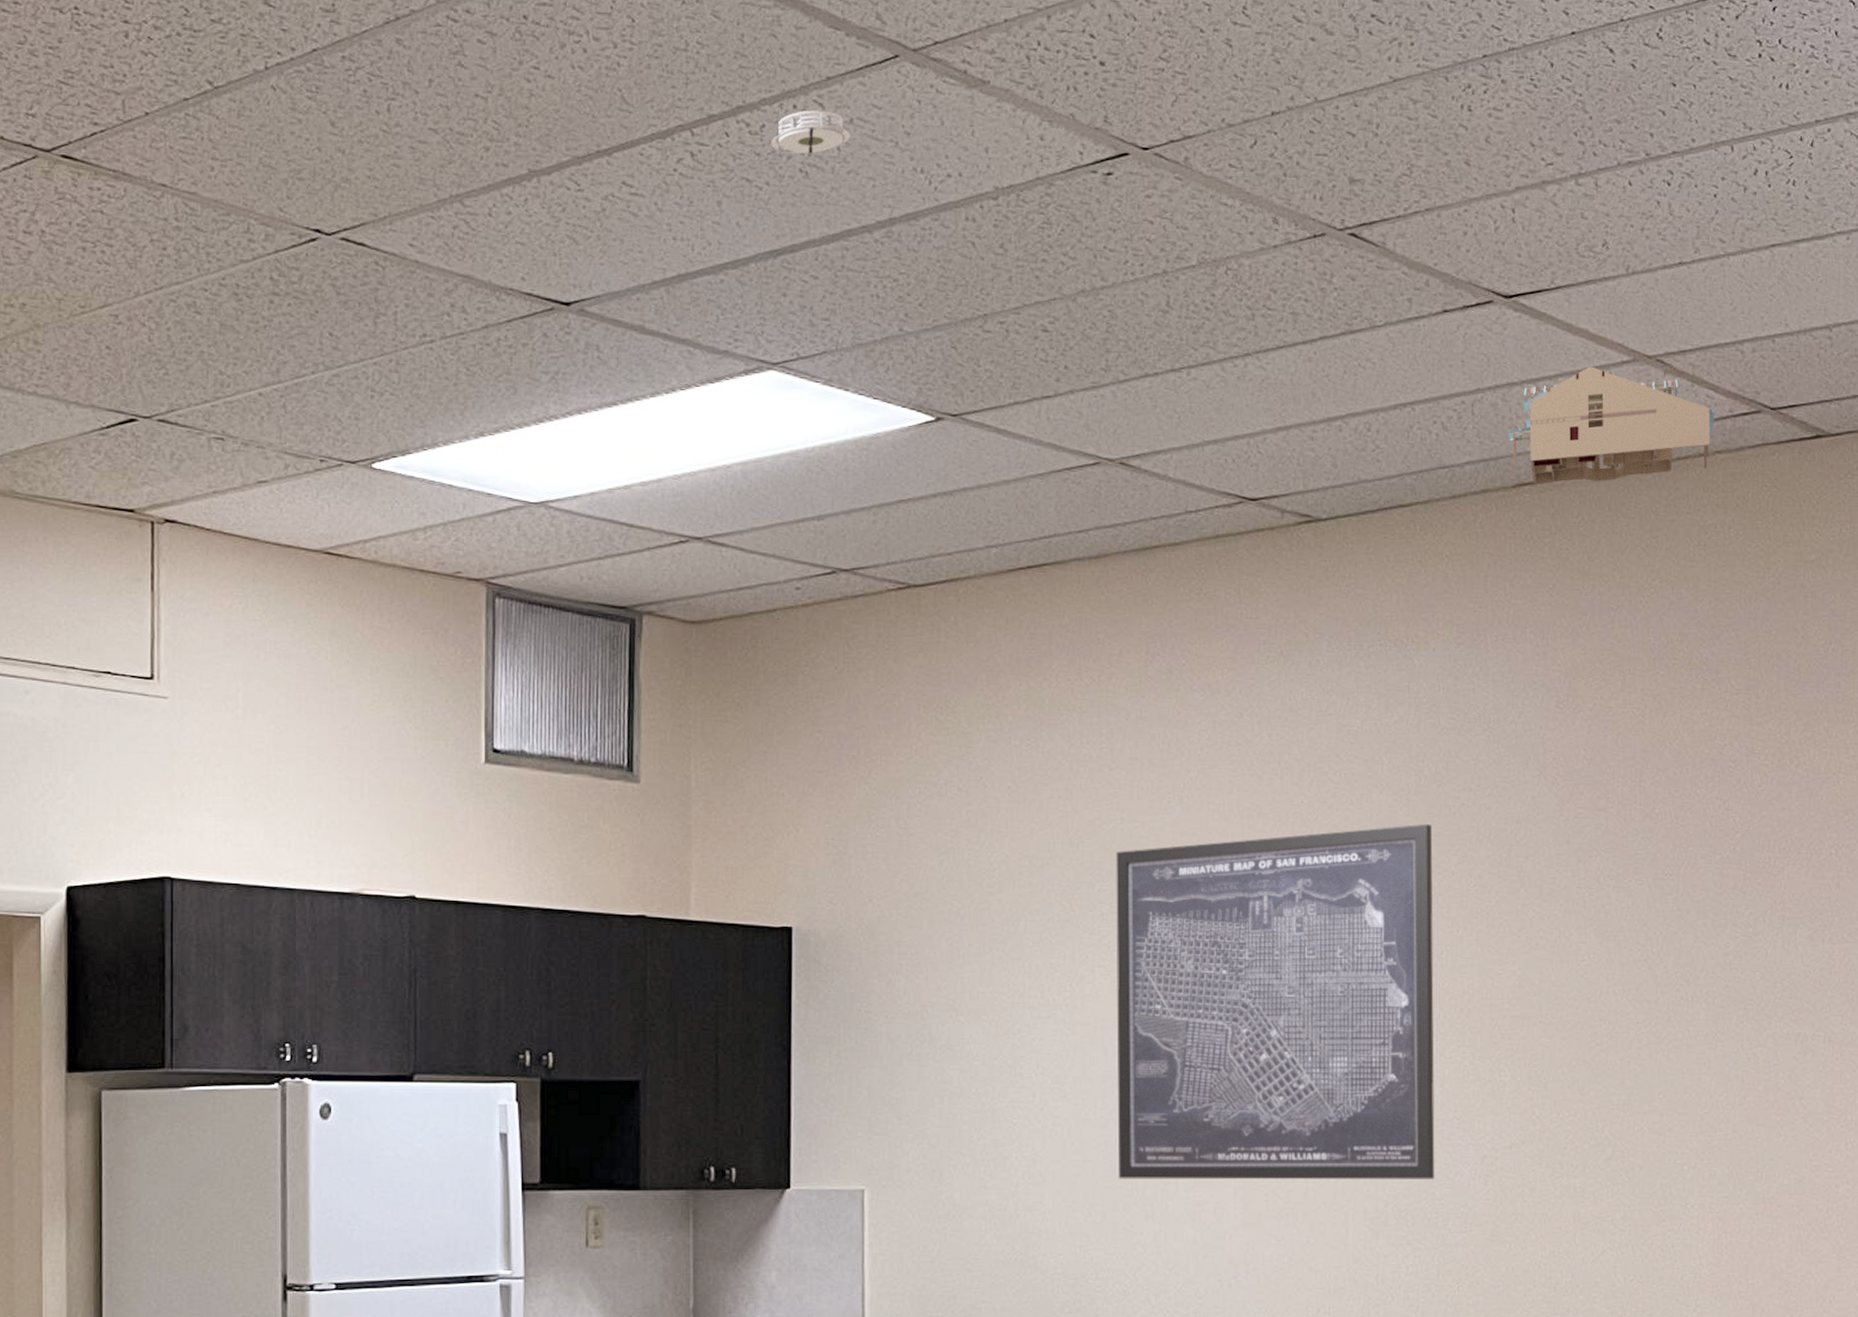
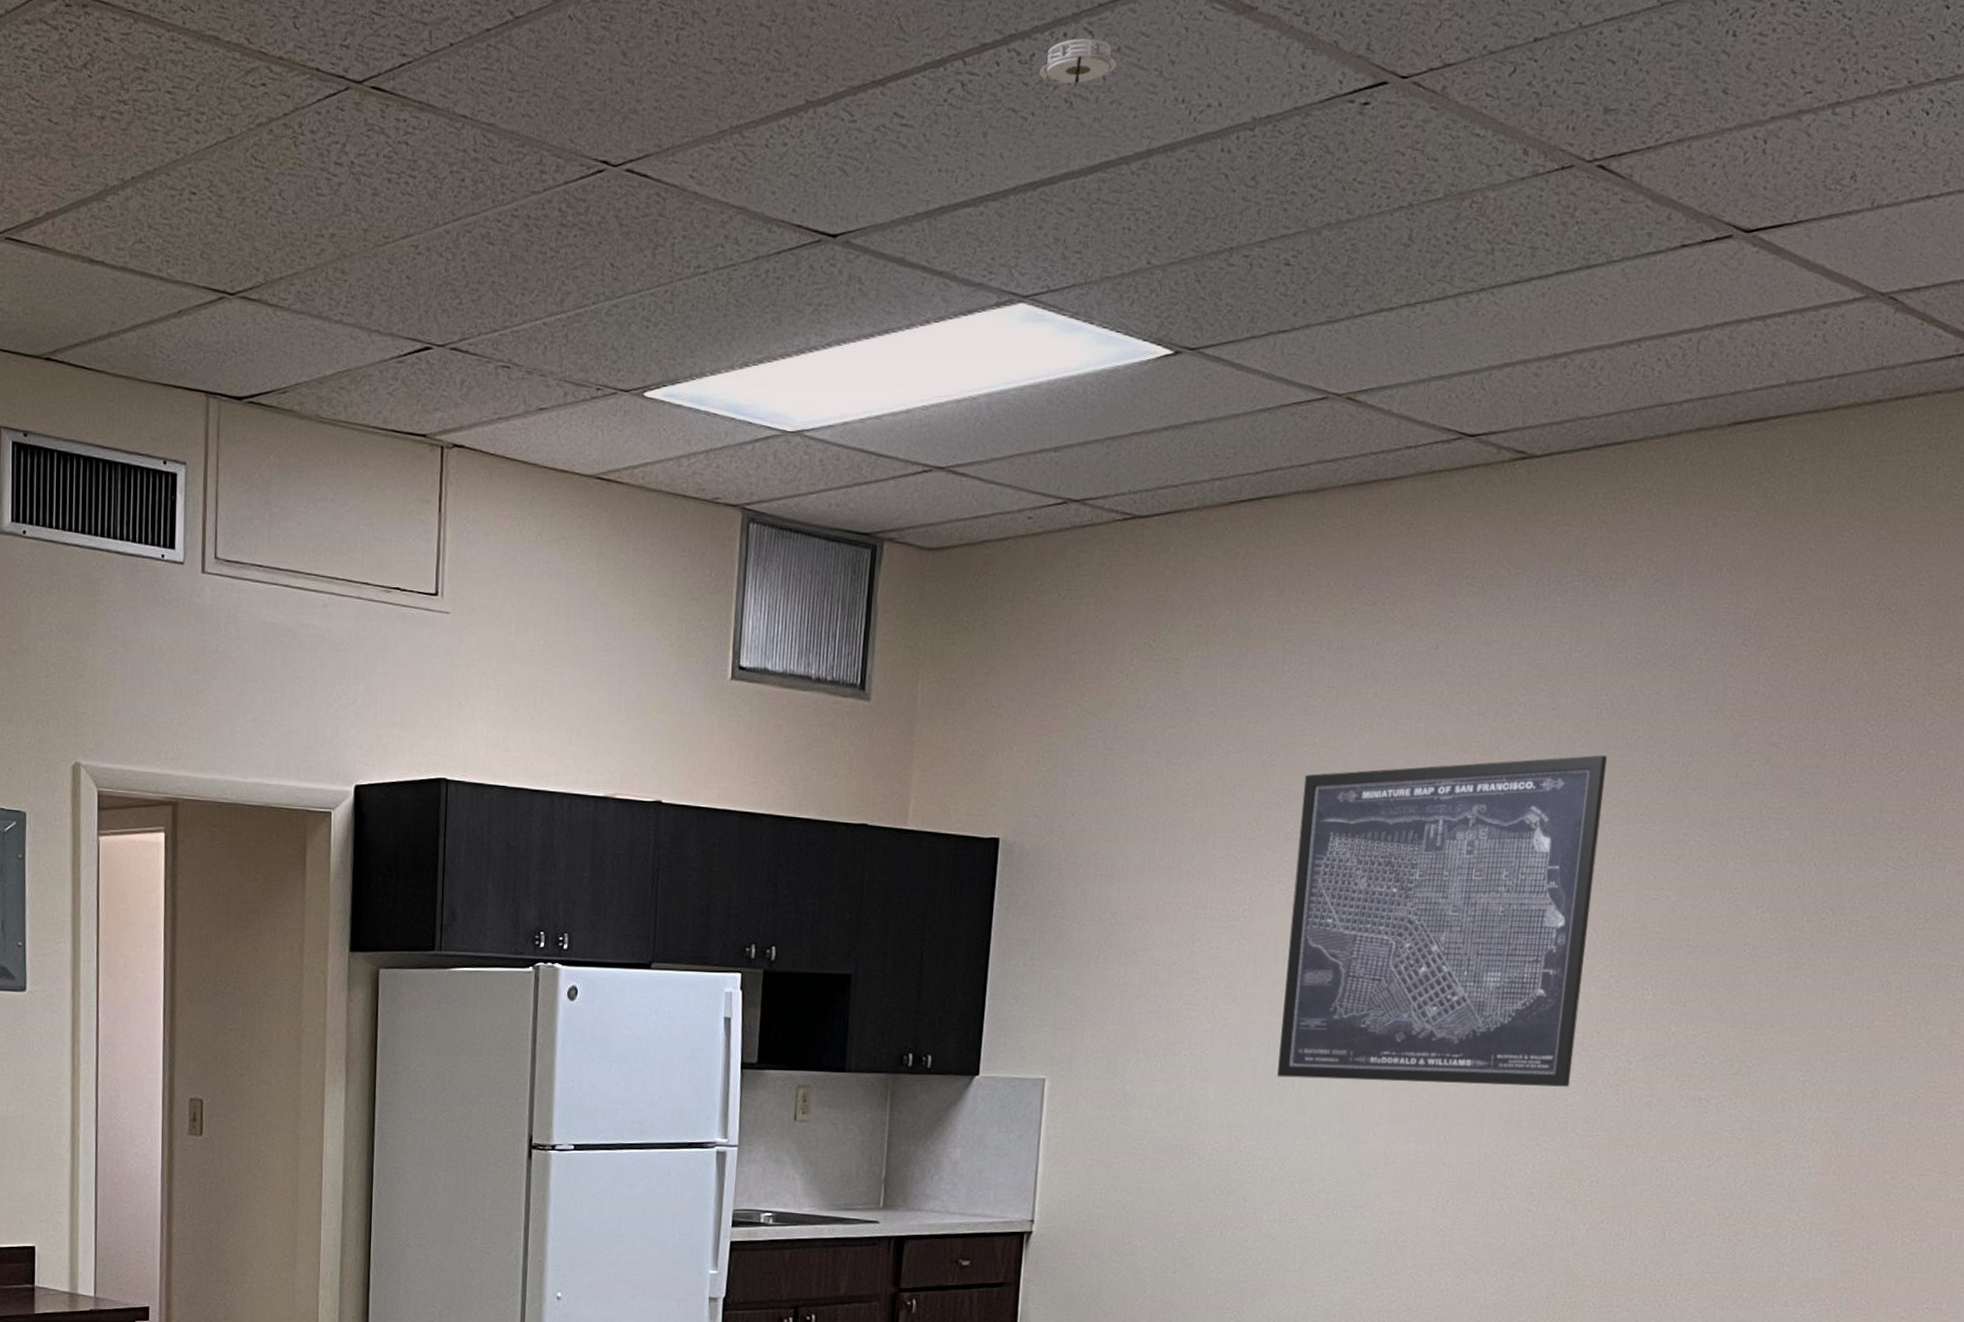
architectural model: present [1508,366,1715,484] -> none [1730,303,1941,422]

